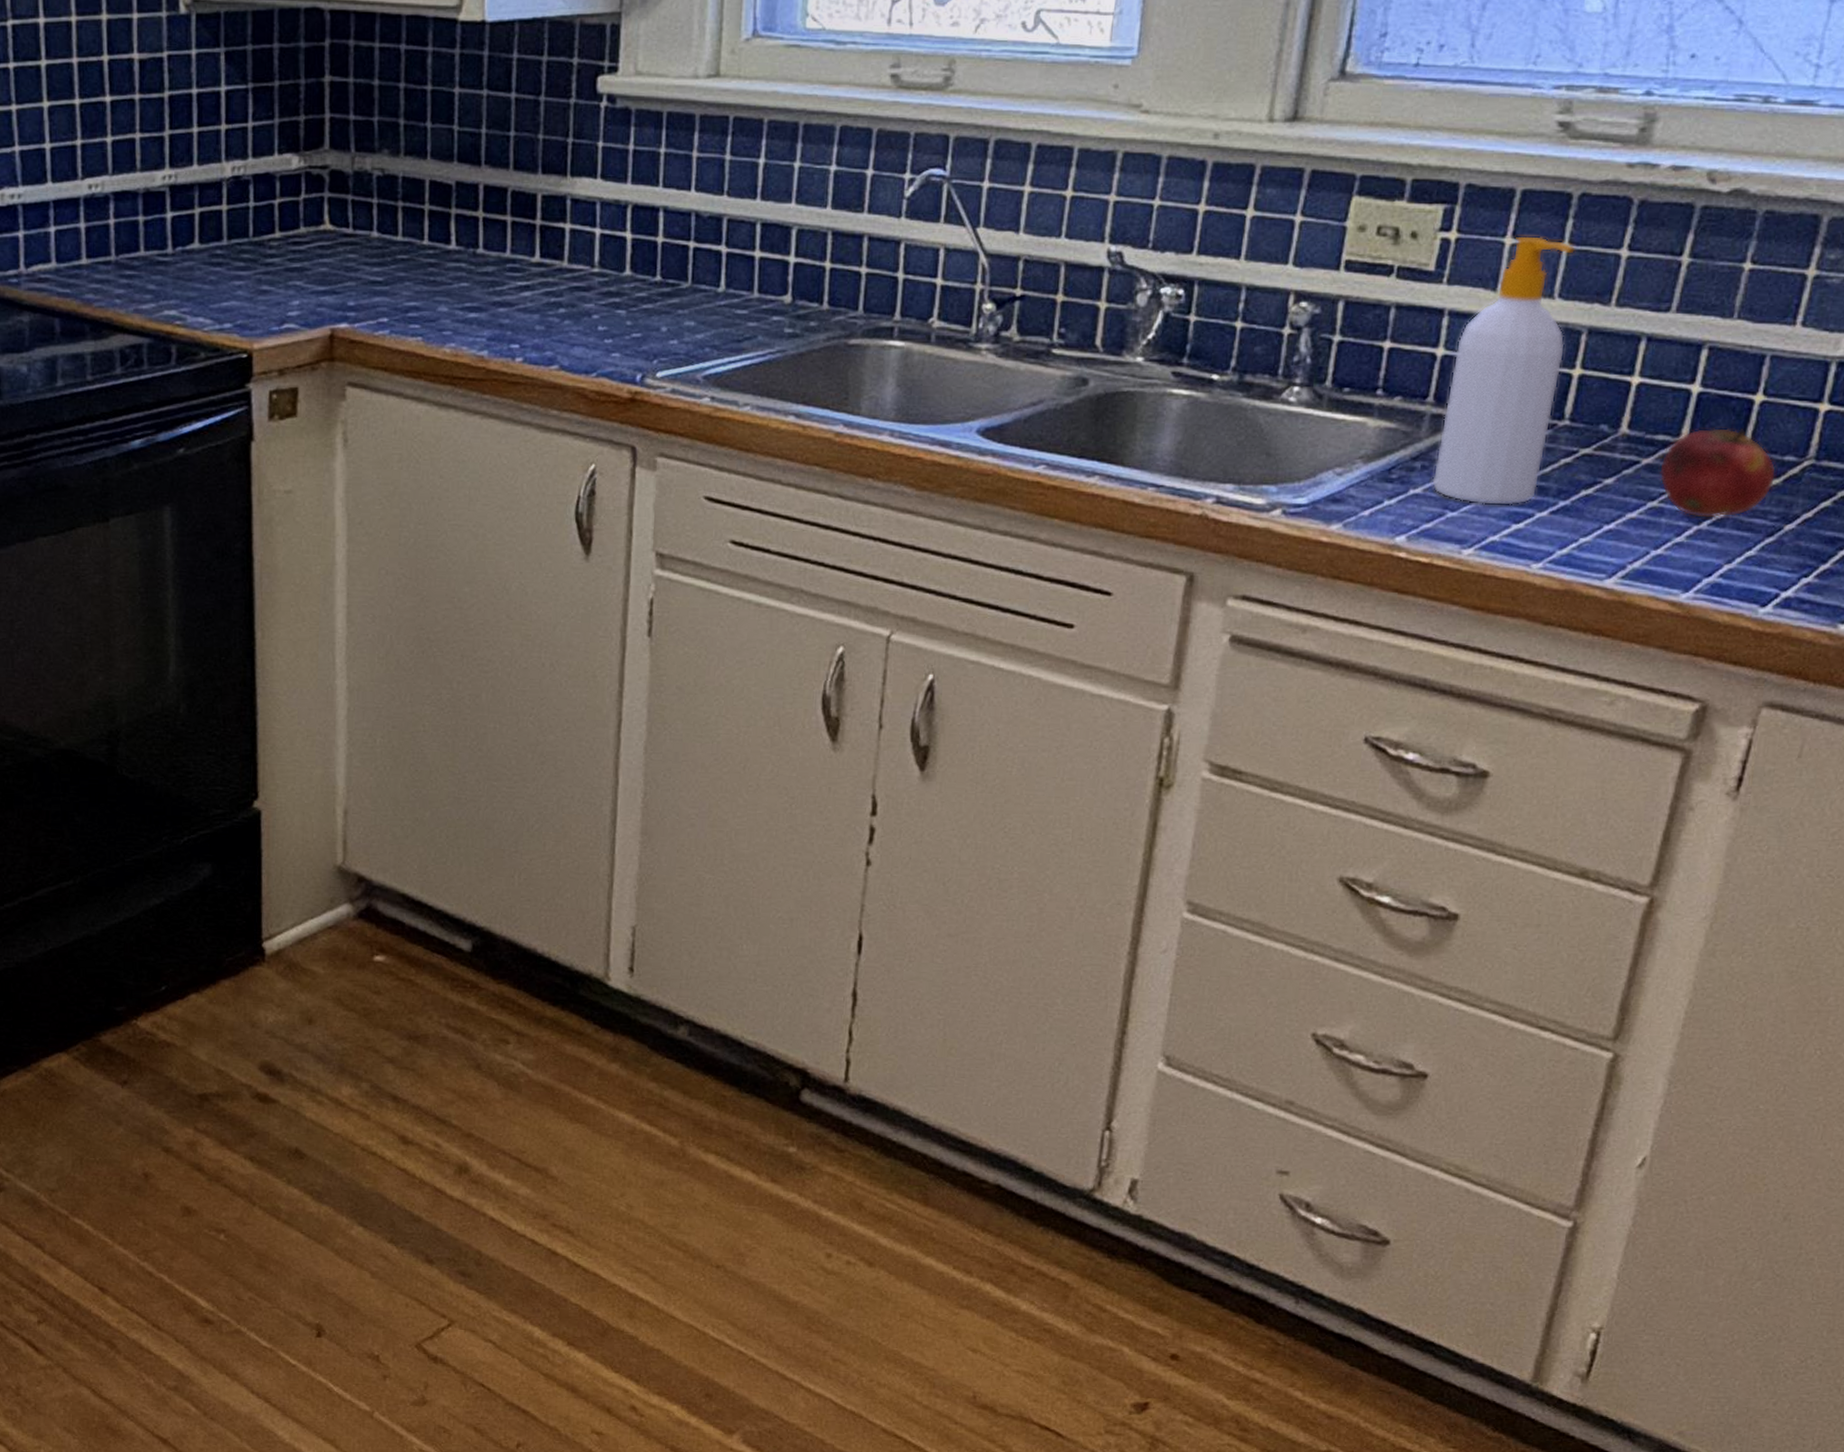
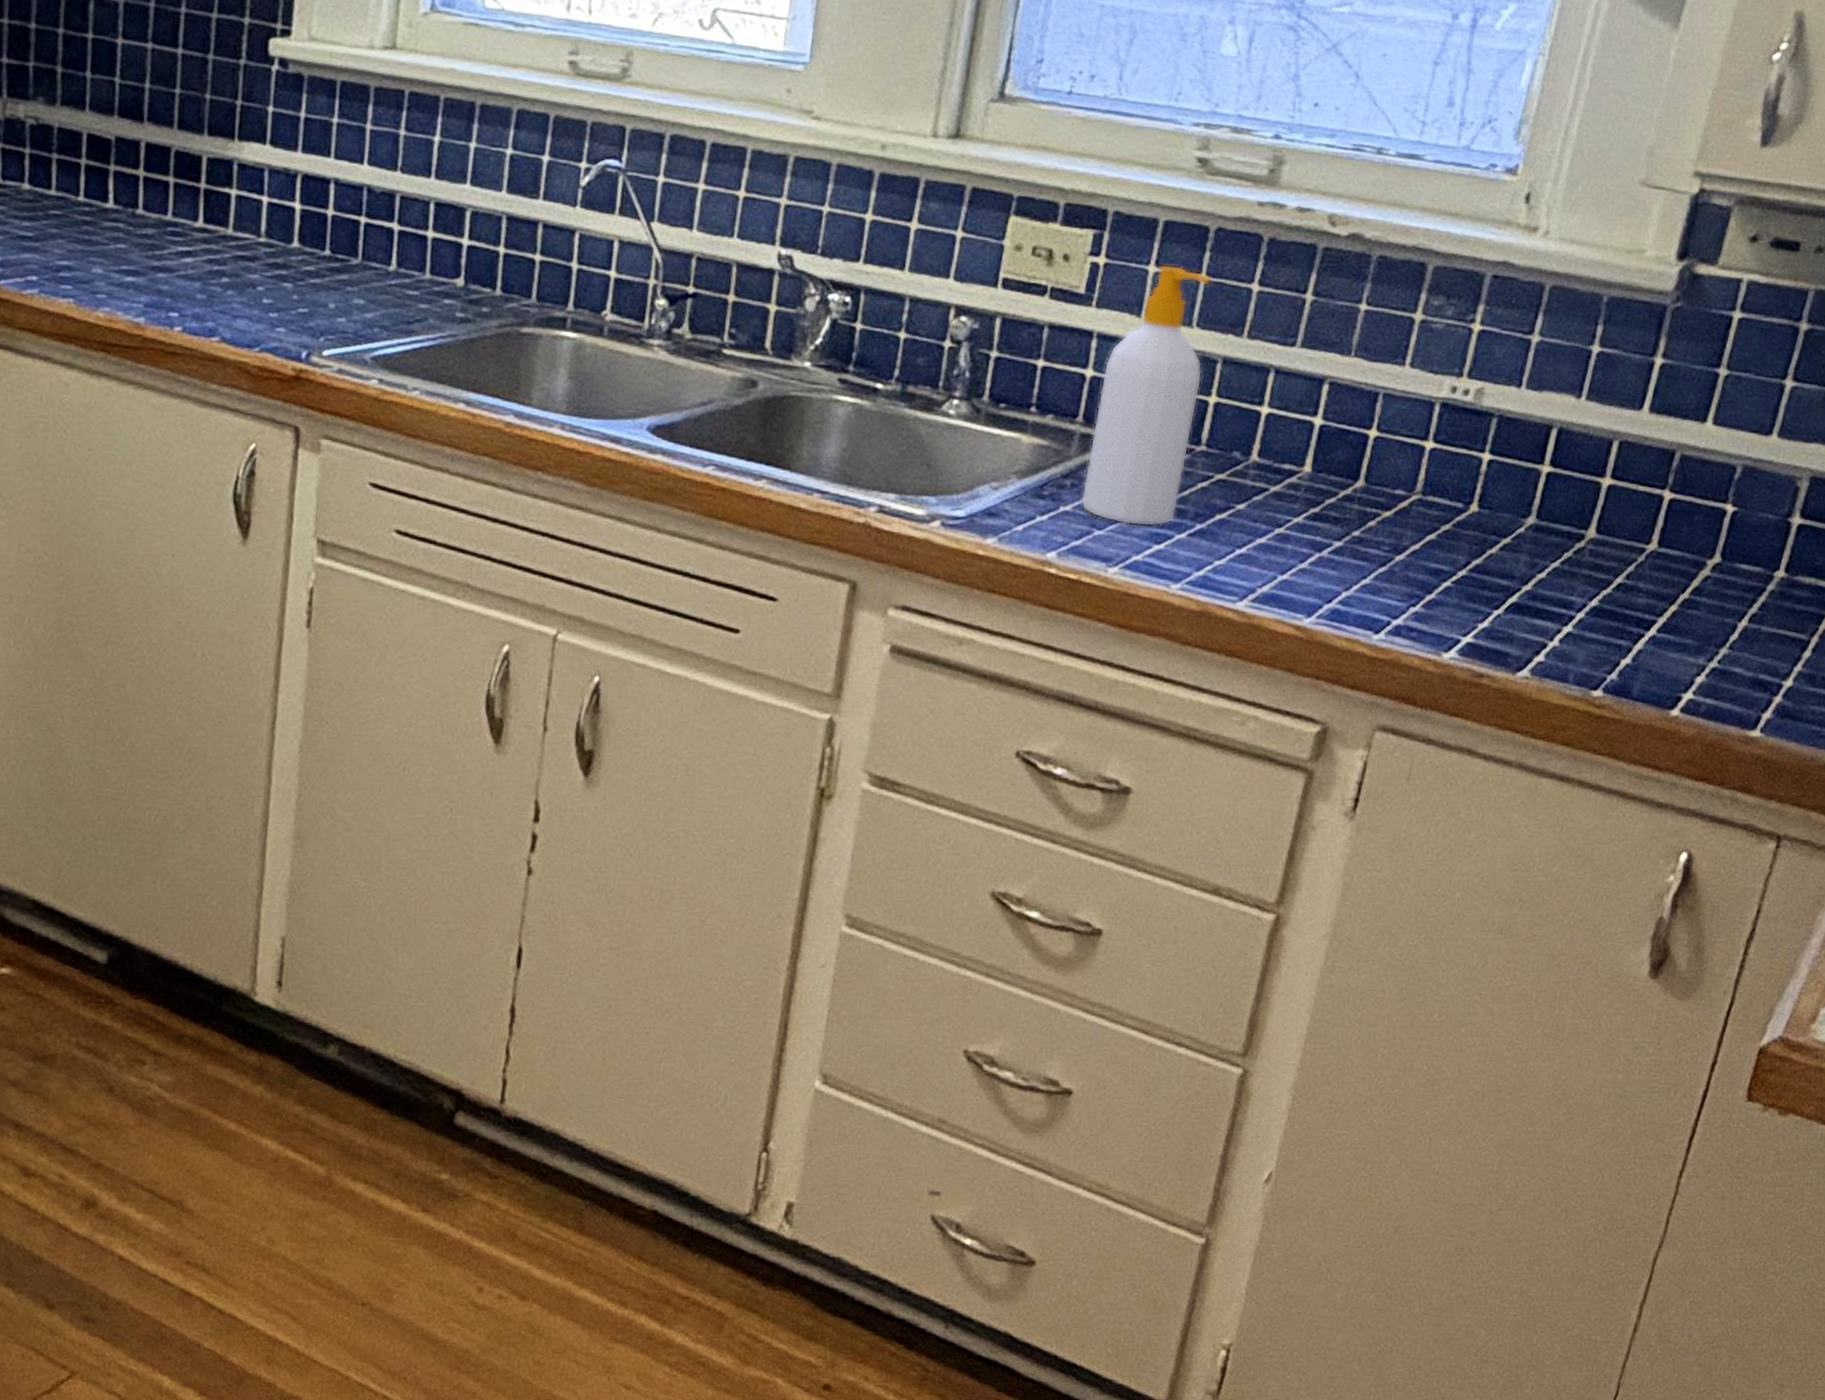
fruit: present [1659,428,1777,519] -> none [1285,459,1389,548]

